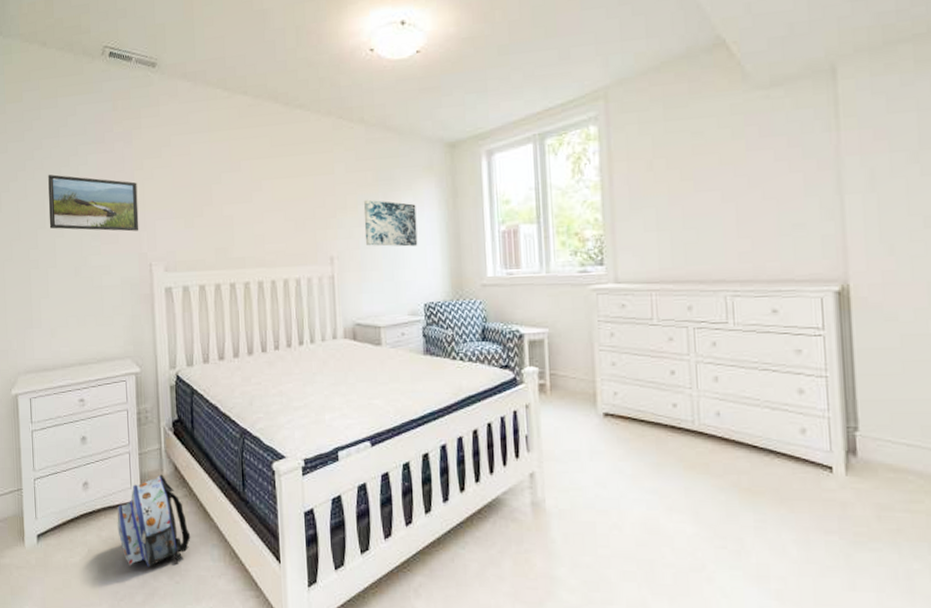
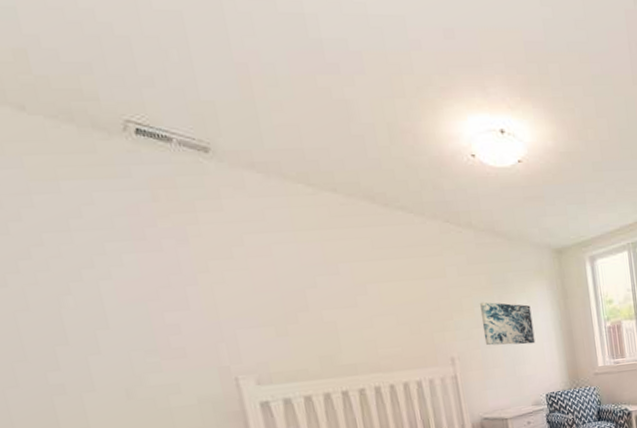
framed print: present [48,174,139,232] -> none [61,278,215,346]

